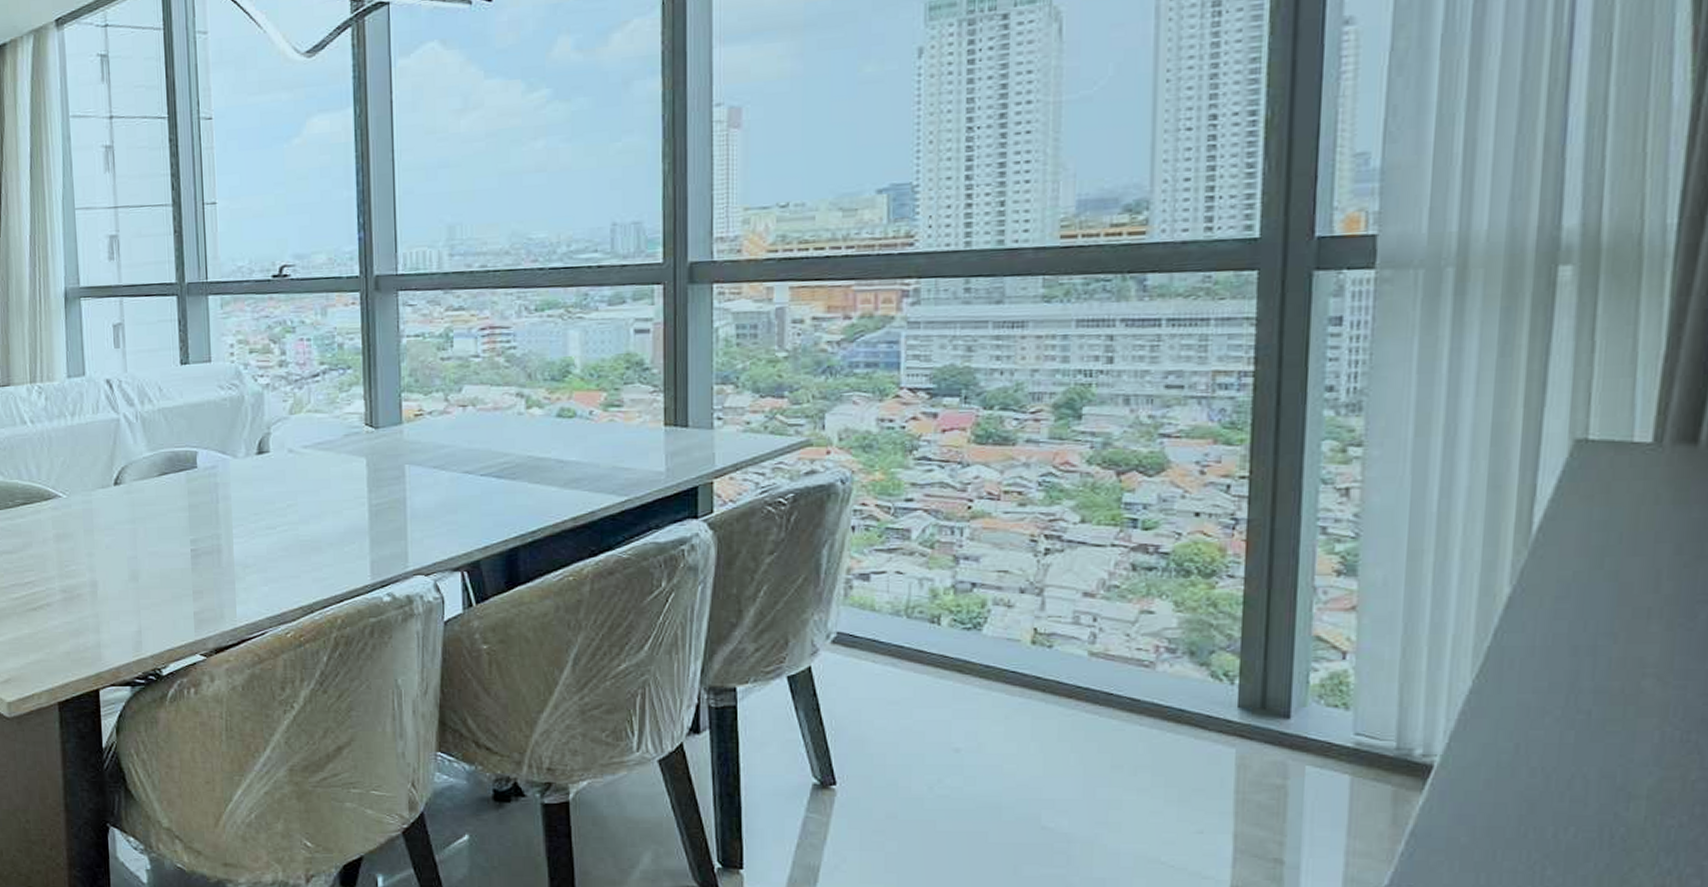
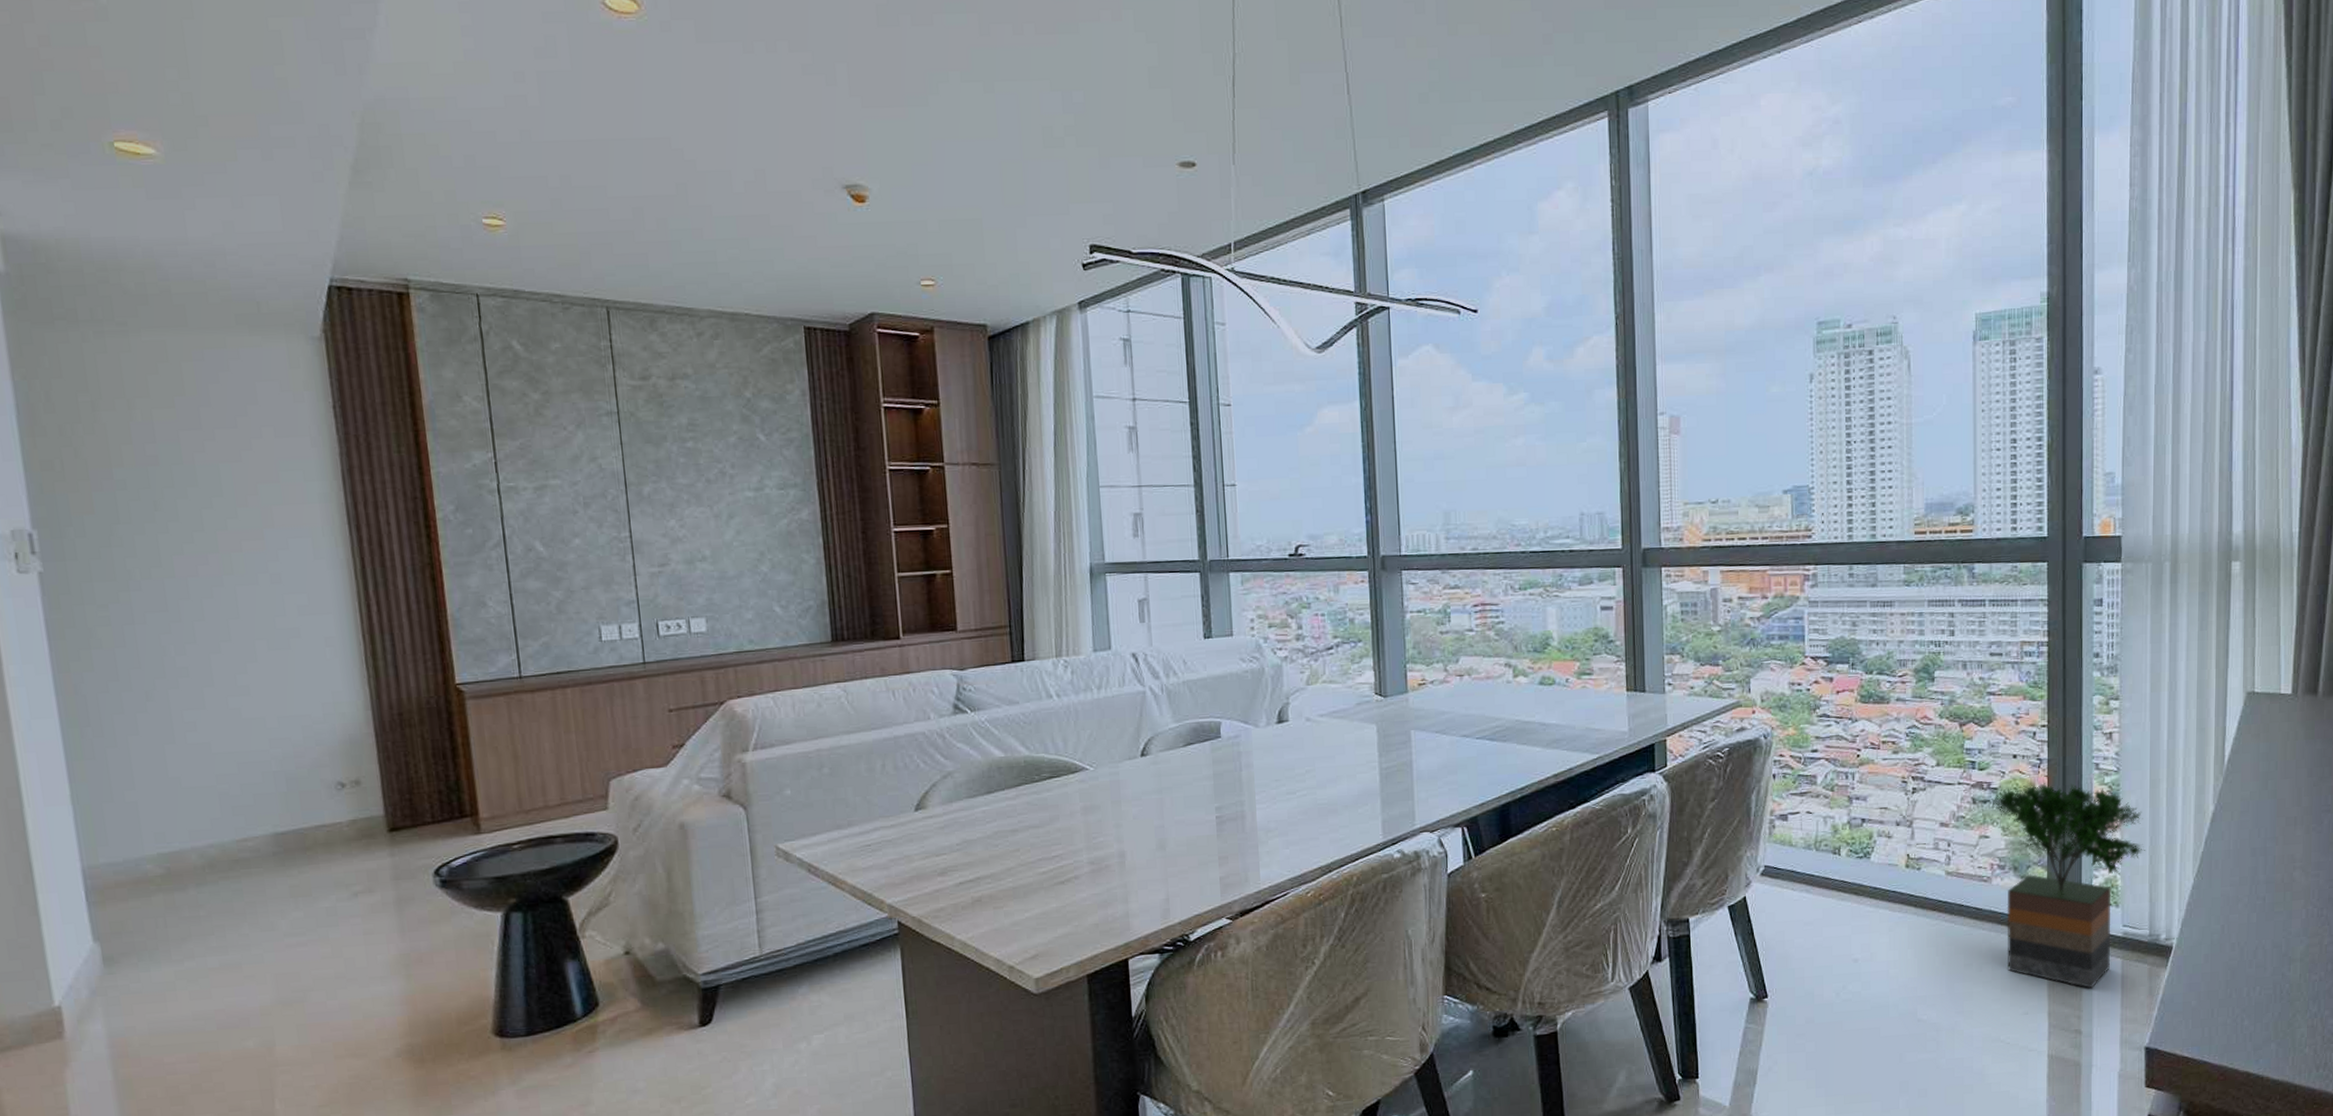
potted tree: none [1160,548,1395,809] -> present [1992,783,2145,989]

